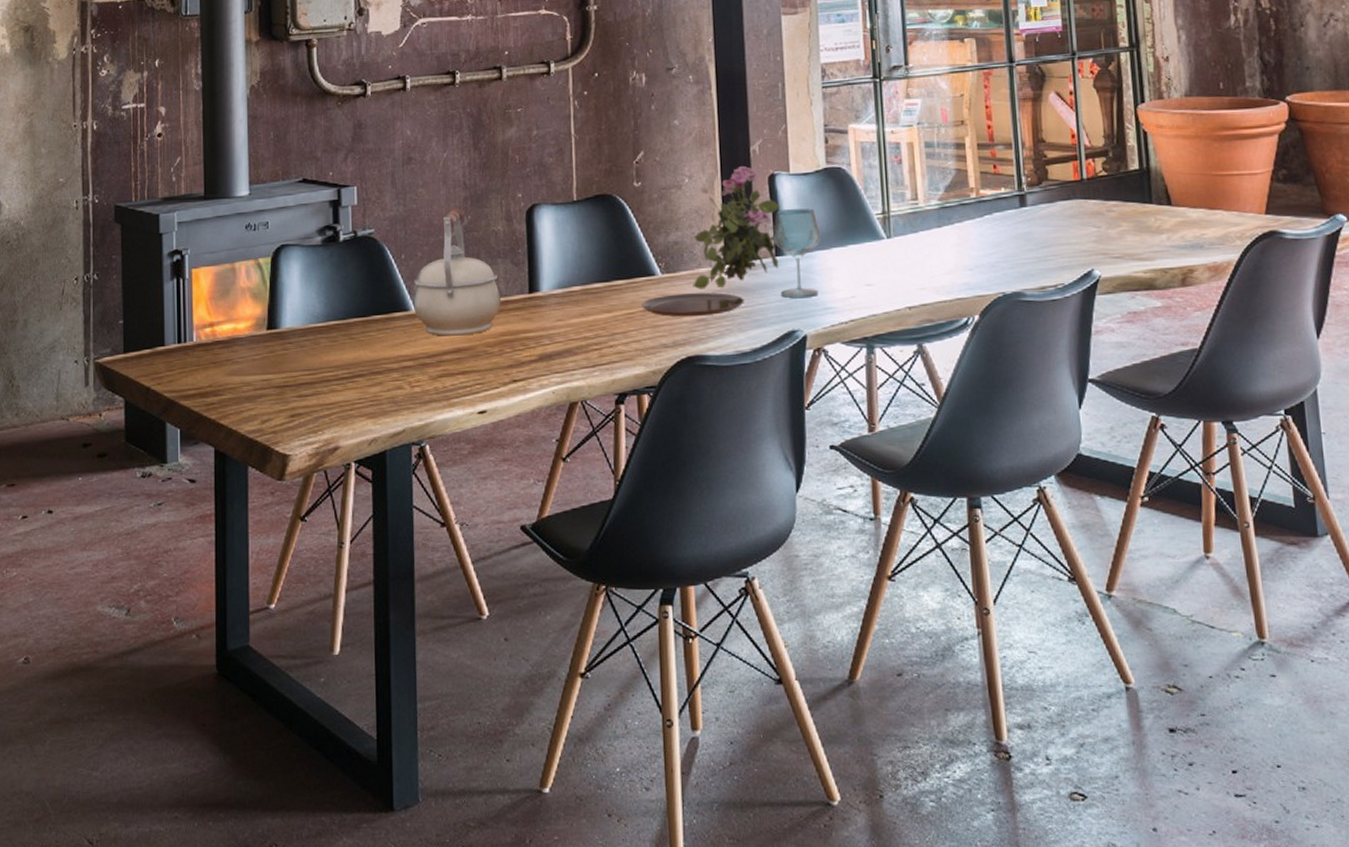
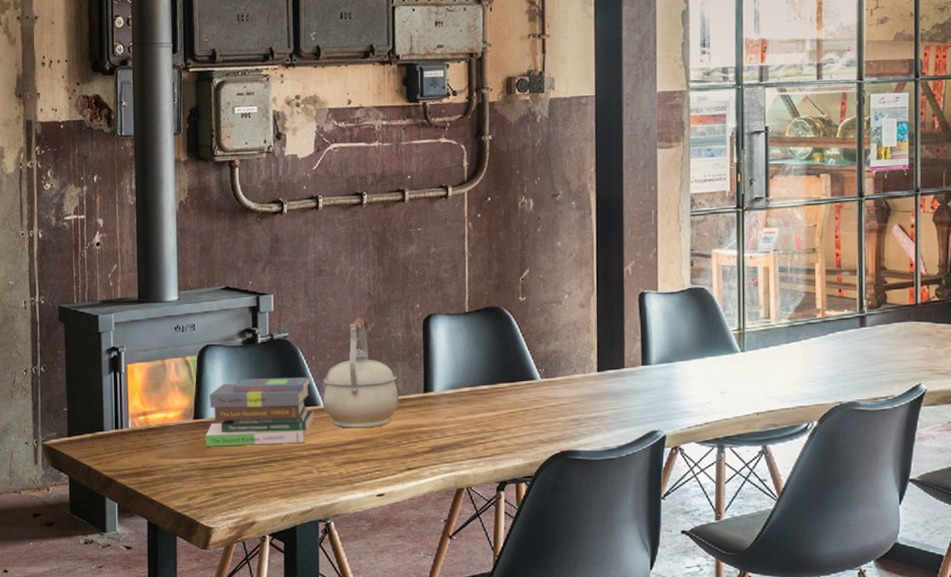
books: none [281,278,404,361] -> present [206,377,314,447]
plate: present [642,292,744,317] -> none [523,396,613,417]
flower bouquet: present [693,166,780,289] -> none [568,285,648,393]
wine glass: present [772,208,821,298] -> none [640,323,682,402]

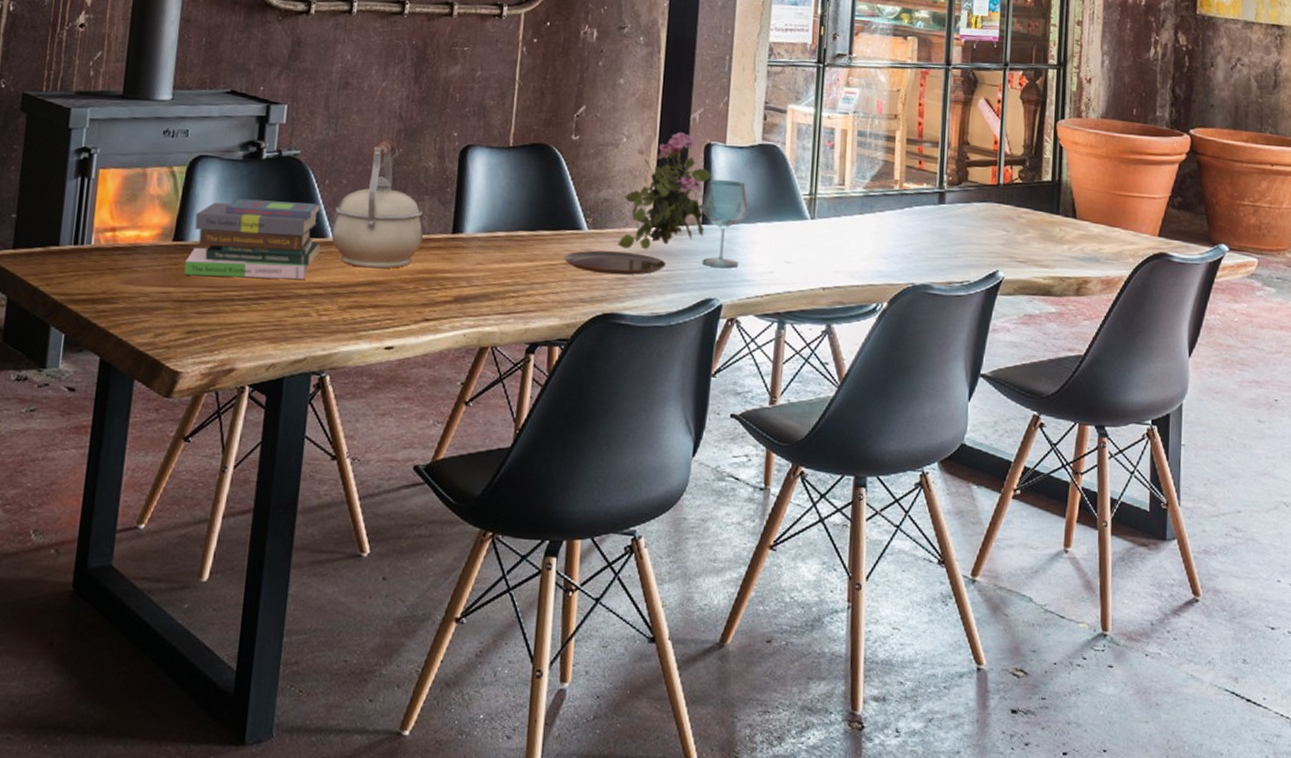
plate: none [523,396,613,417] -> present [564,250,666,276]
flower bouquet: none [568,285,648,393] -> present [617,132,712,250]
wine glass: none [640,323,682,402] -> present [701,179,748,268]

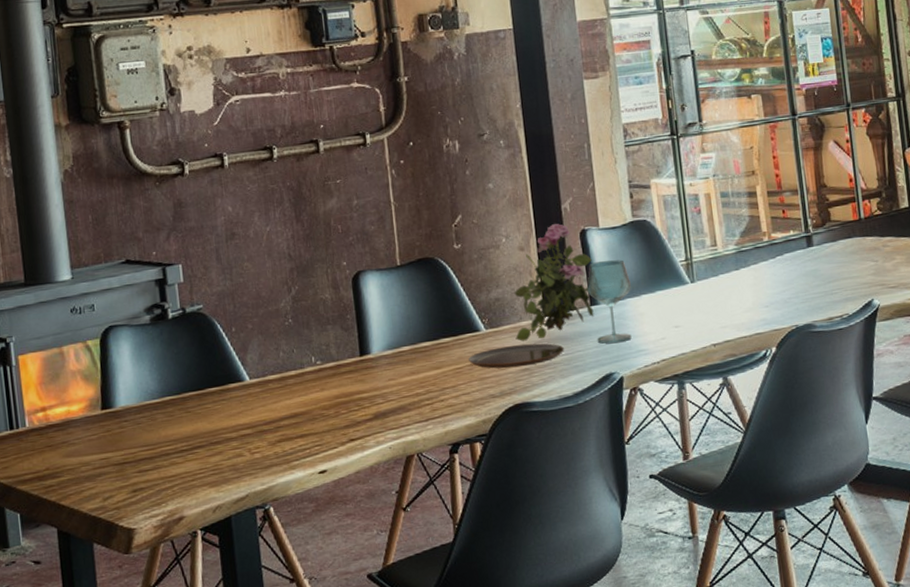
books: present [184,198,320,280] -> none [117,350,240,439]
kettle: present [331,139,424,269] -> none [246,279,334,403]

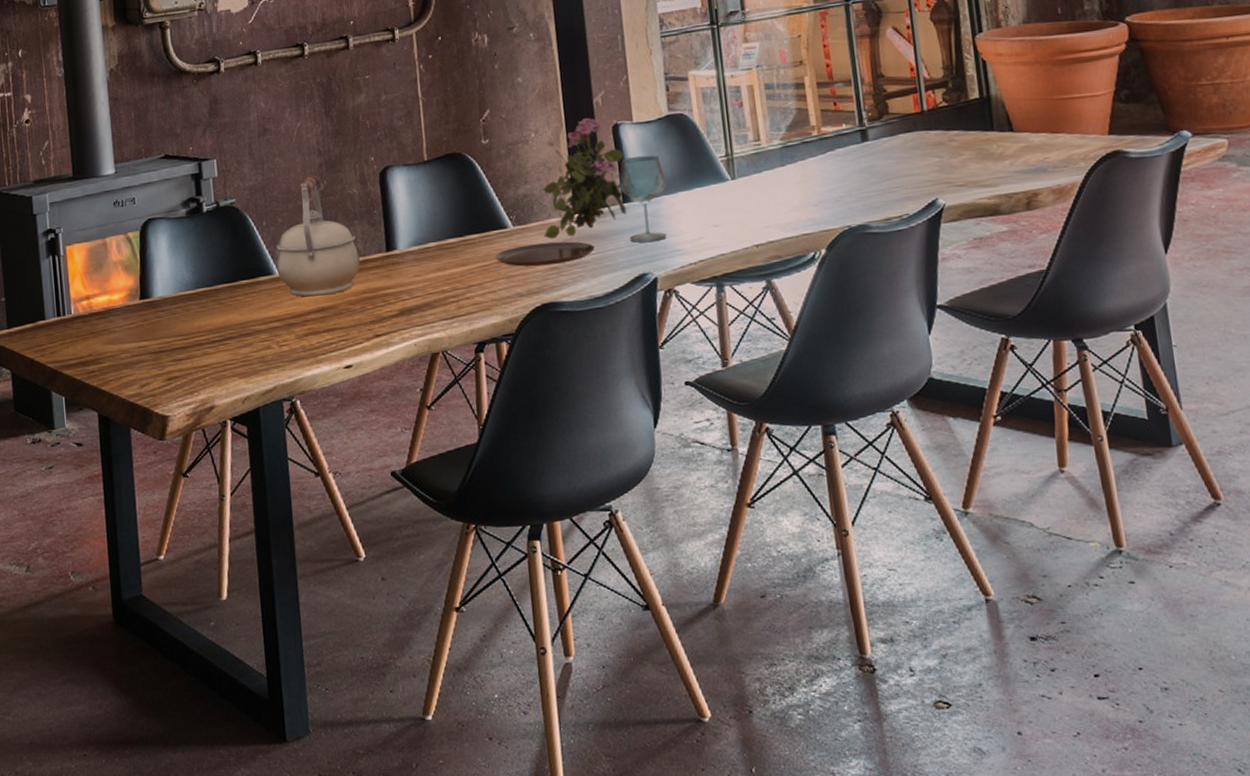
kettle: none [246,279,334,403] -> present [276,174,360,297]

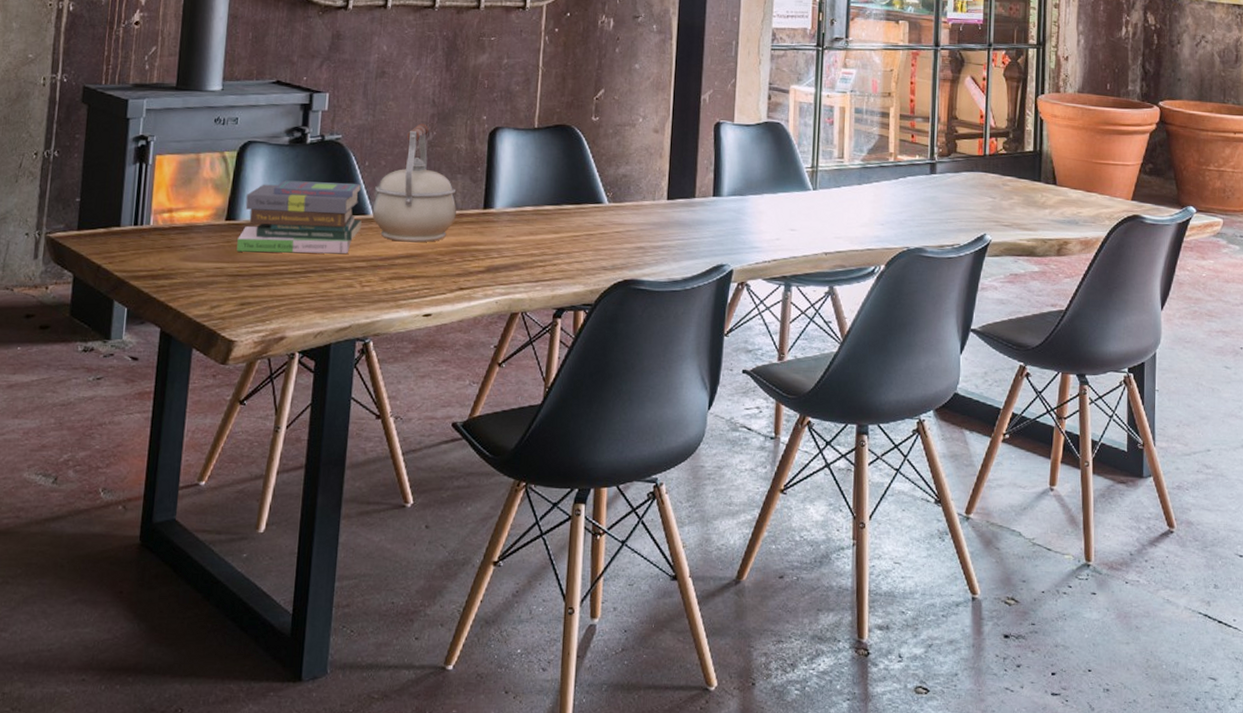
books: none [154,244,269,328] -> present [236,180,362,254]
plate: present [495,241,595,267] -> none [587,222,681,245]
flower bouquet: present [543,118,627,239] -> none [636,112,722,221]
wine glass: present [619,155,667,243] -> none [712,155,755,236]

